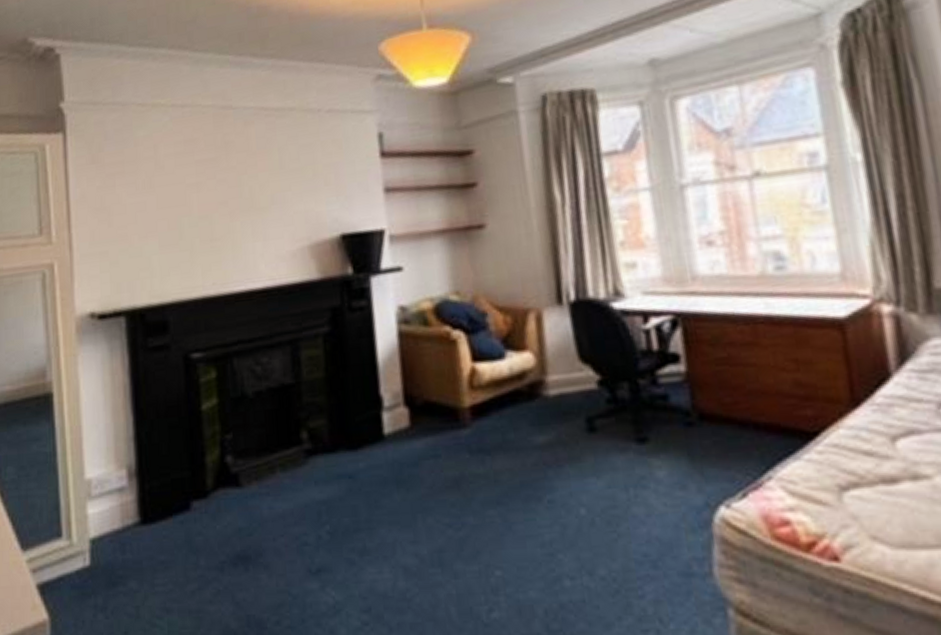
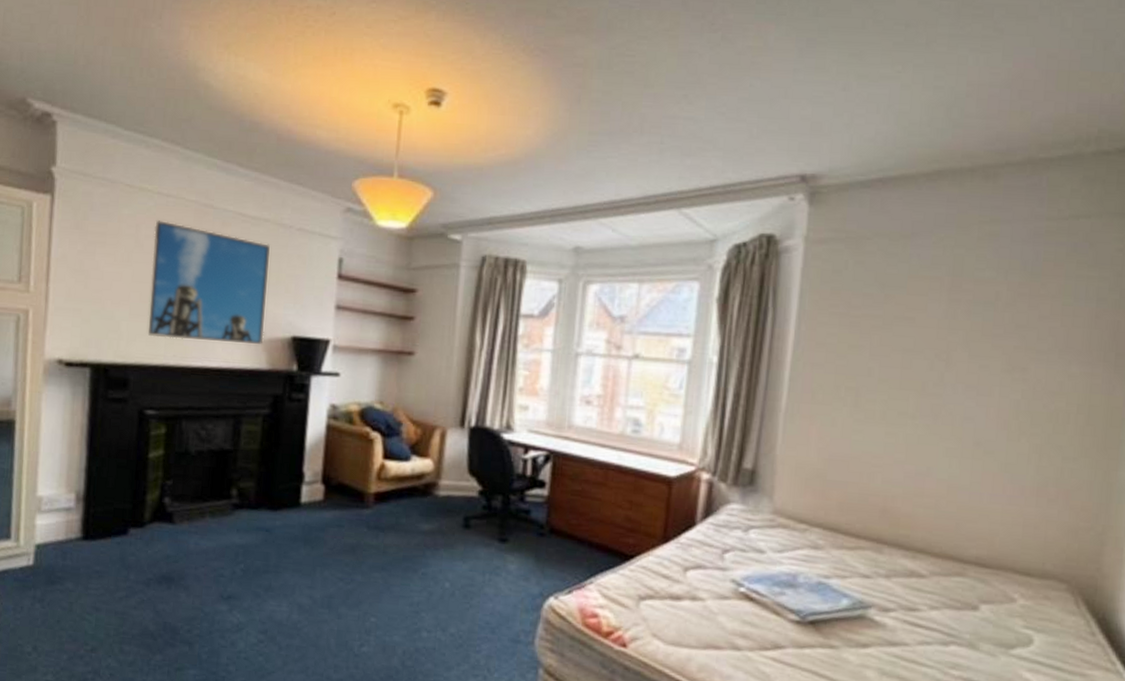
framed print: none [173,134,310,266] -> present [147,220,270,344]

